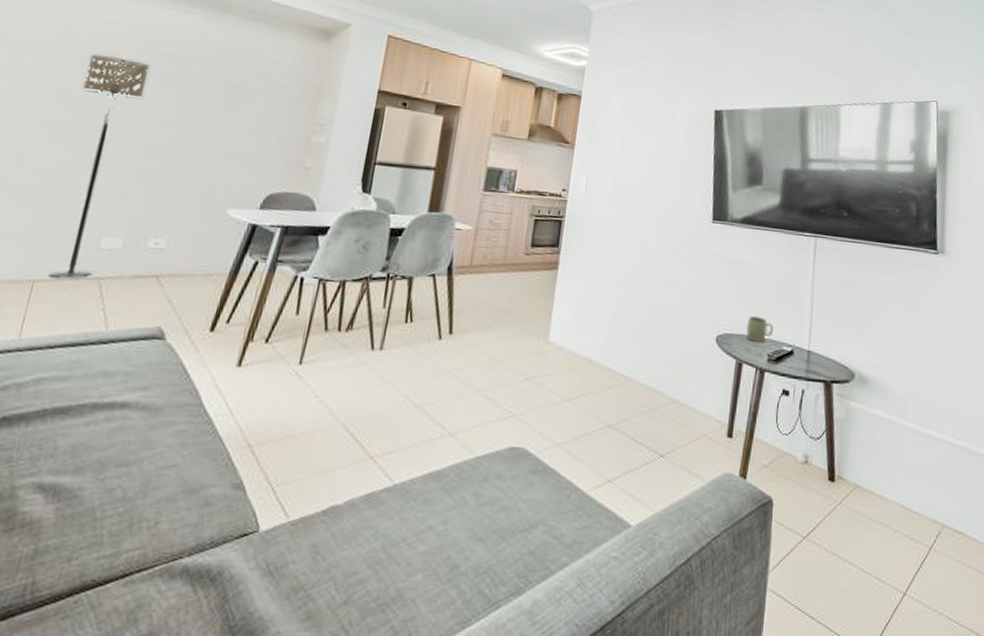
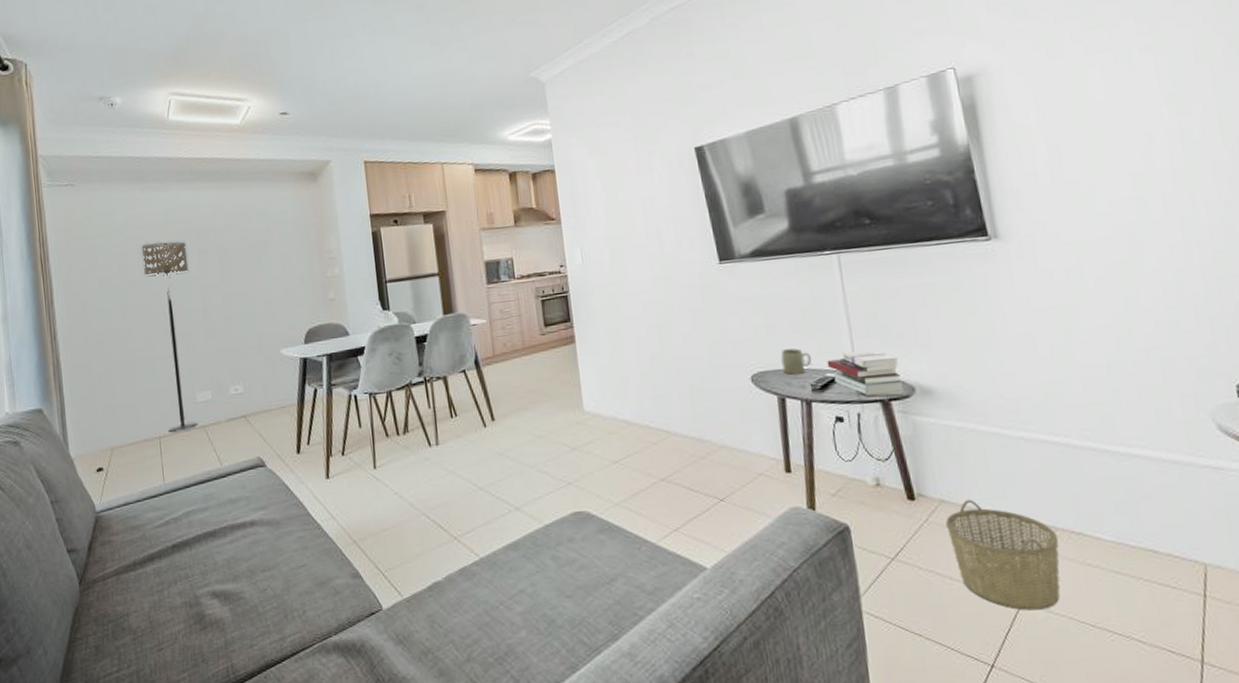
books: none [785,330,847,378] -> present [826,349,905,397]
basket: none [856,488,944,603] -> present [946,499,1061,611]

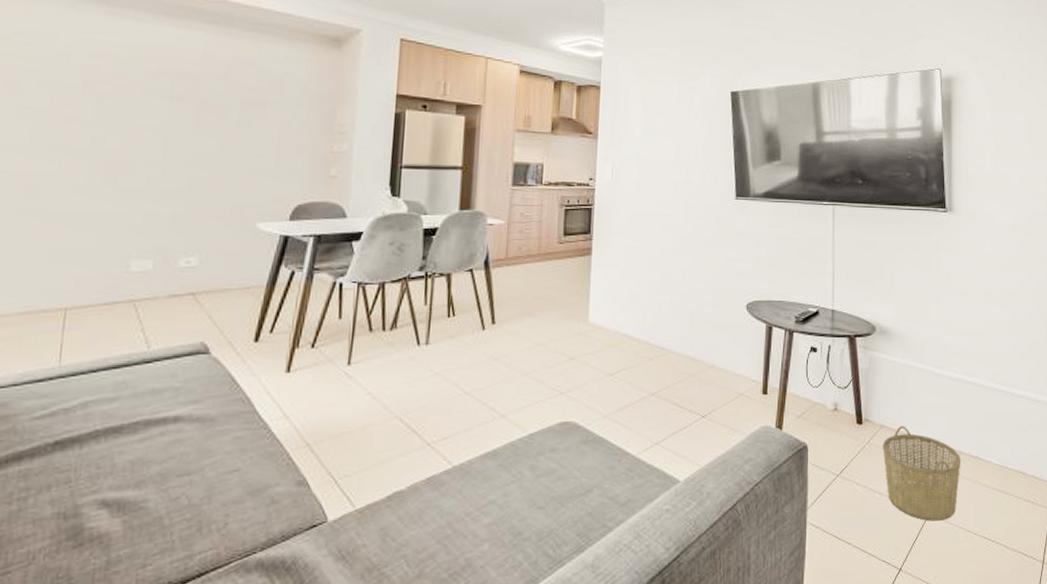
floor lamp: present [142,242,198,433] -> none [81,77,155,305]
mug: present [781,348,812,375] -> none [774,283,800,306]
books: present [826,349,905,397] -> none [811,291,868,332]

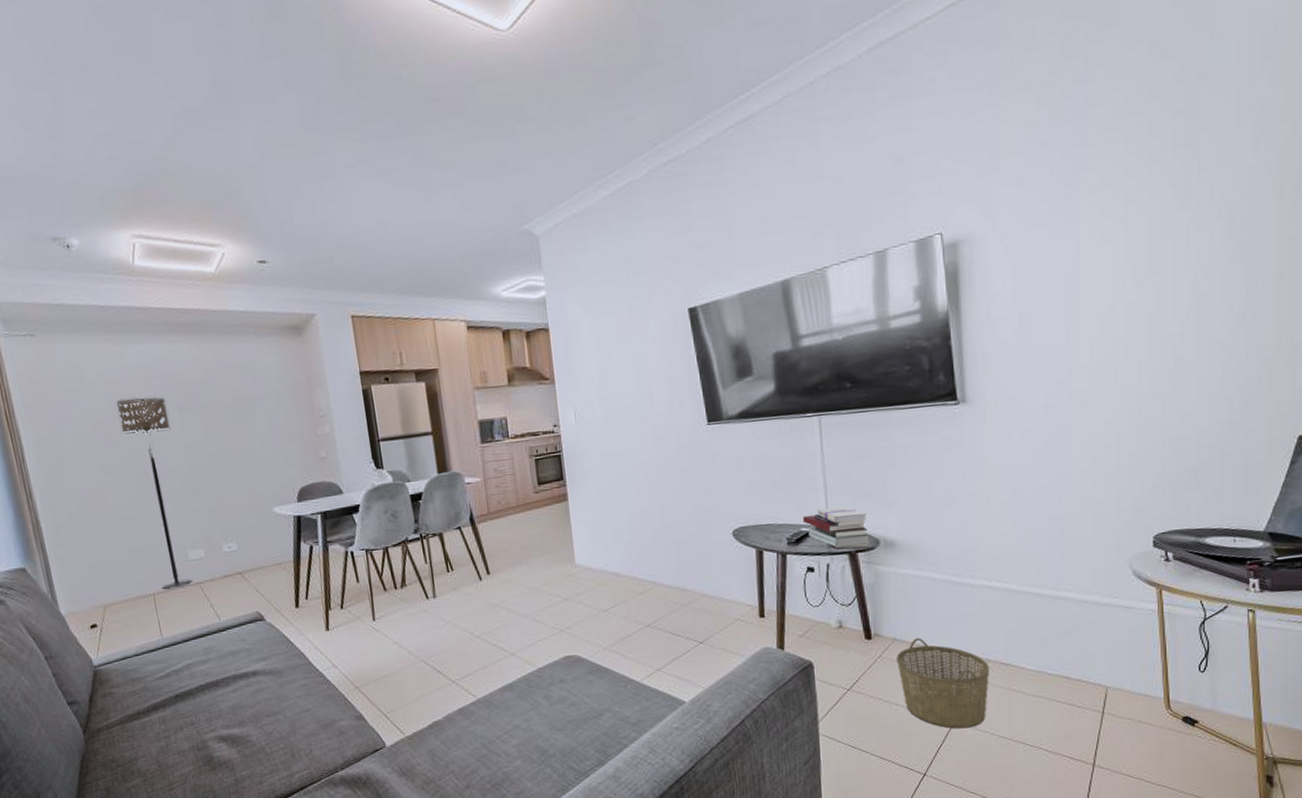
floor lamp: none [81,77,155,305] -> present [117,397,192,590]
books: none [811,291,868,332] -> present [802,506,870,549]

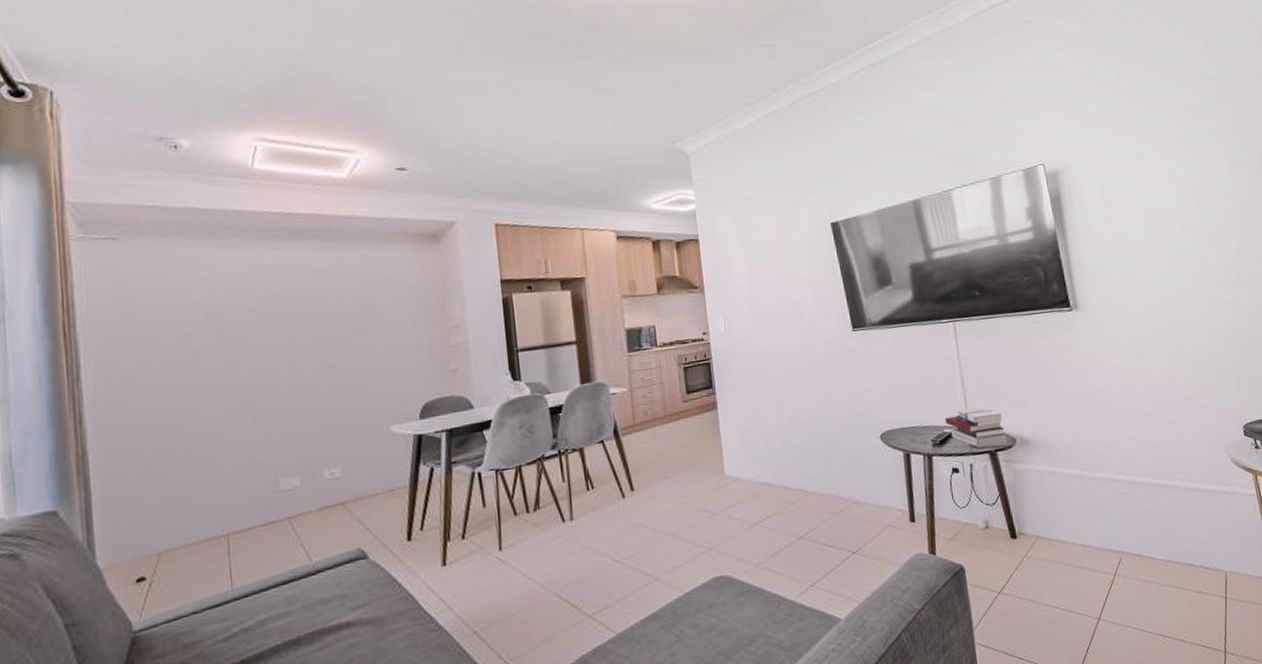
floor lamp: present [117,397,192,590] -> none [212,307,280,529]
basket: present [896,638,990,729] -> none [1041,534,1127,626]

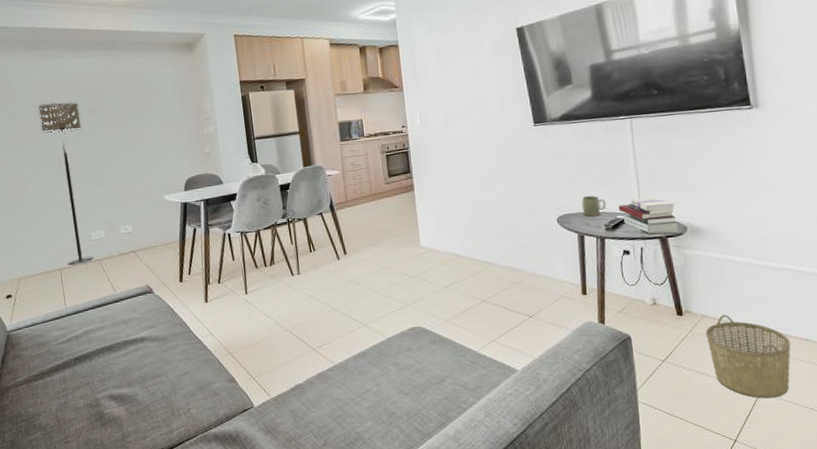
floor lamp: none [212,307,280,529] -> present [39,103,93,266]
mug: none [906,407,933,432] -> present [581,195,607,217]
basket: none [1041,534,1127,626] -> present [706,314,791,399]

